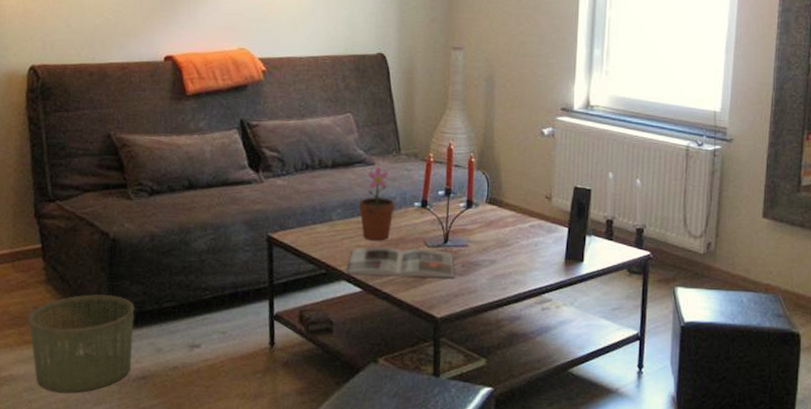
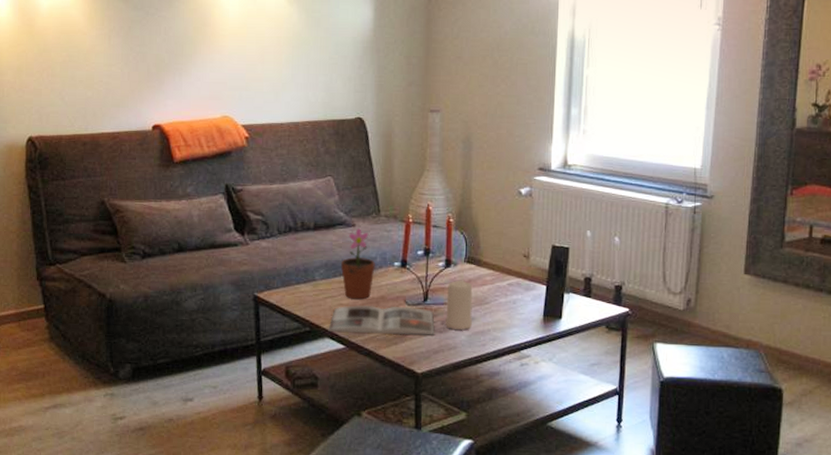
basket: present [27,293,135,393] -> none [33,351,132,443]
candle: none [466,221,494,273] -> present [445,280,473,330]

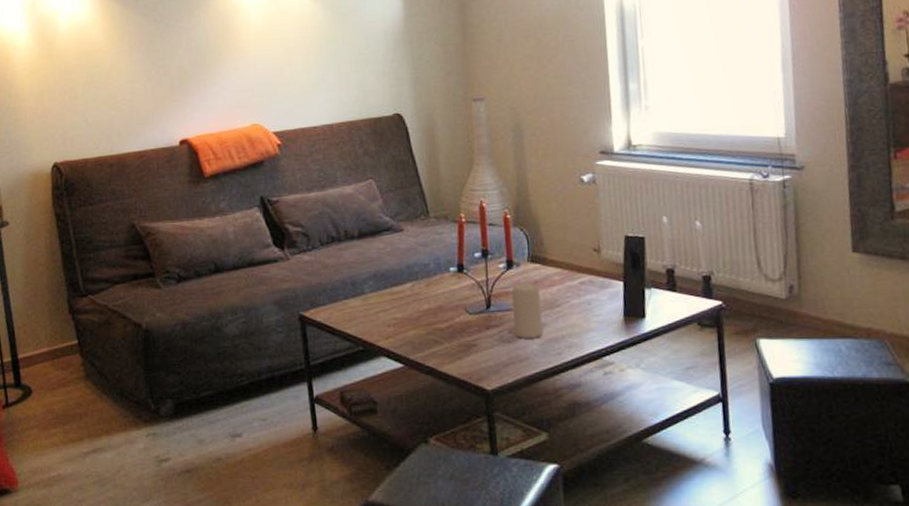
magazine: present [328,304,435,336] -> none [383,316,502,350]
flowerpot: present [340,228,375,300] -> none [390,233,429,312]

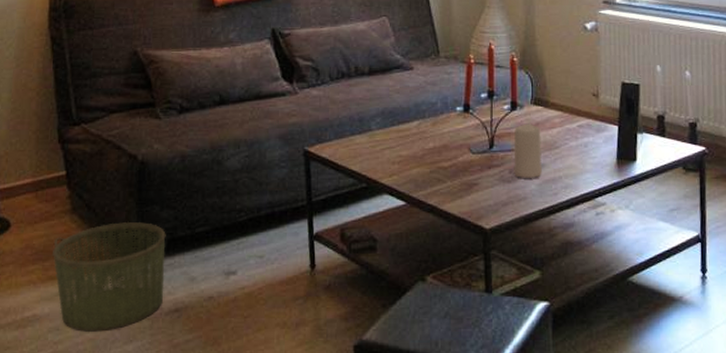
basket: none [70,386,175,491] -> present [51,221,166,332]

